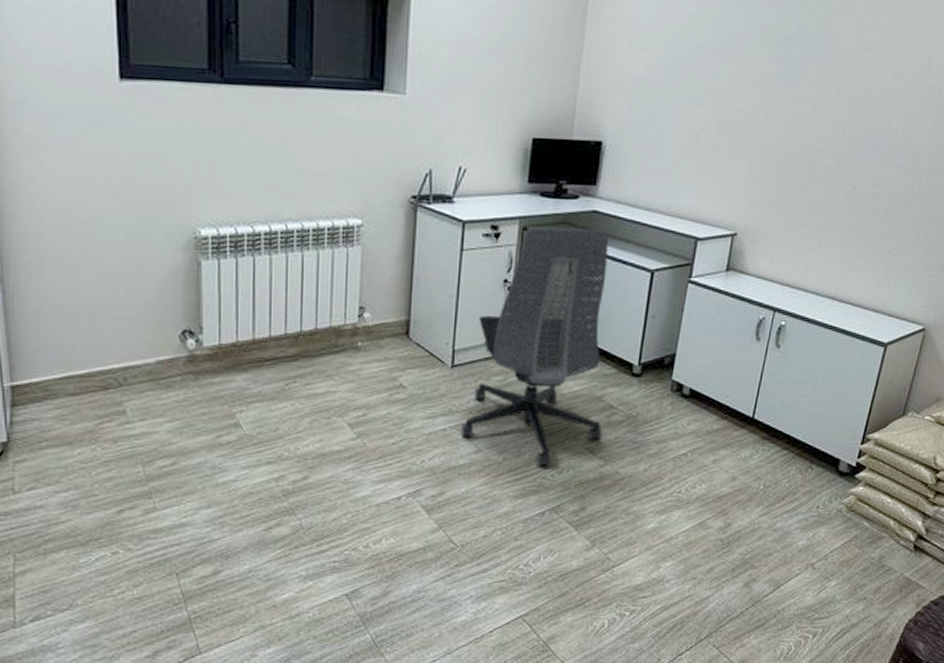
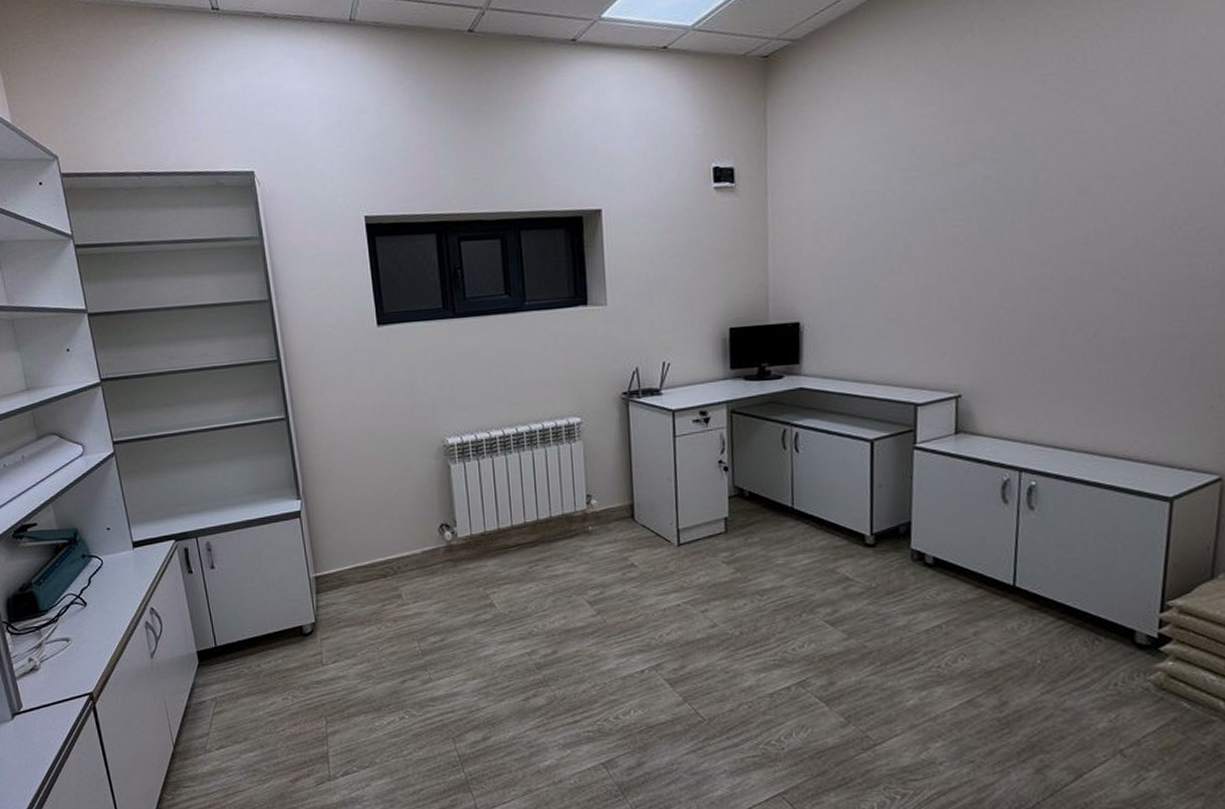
office chair: present [461,226,609,467] -> none [694,405,842,640]

